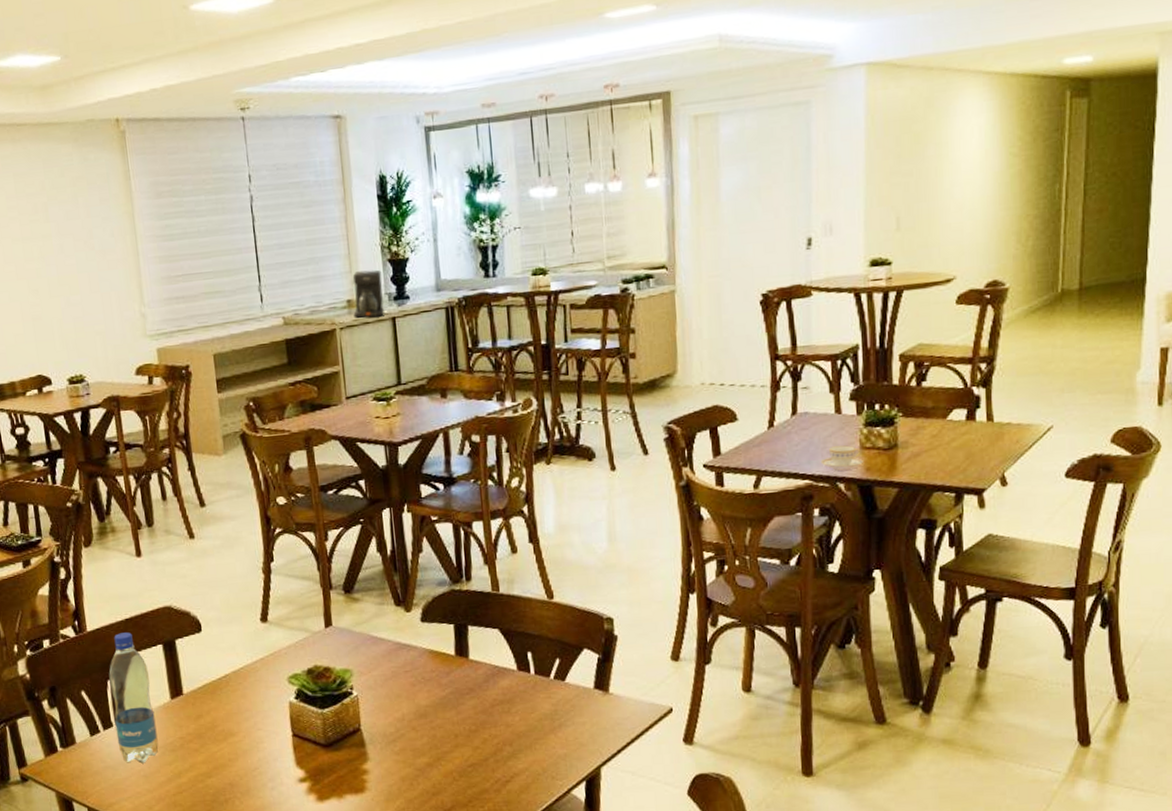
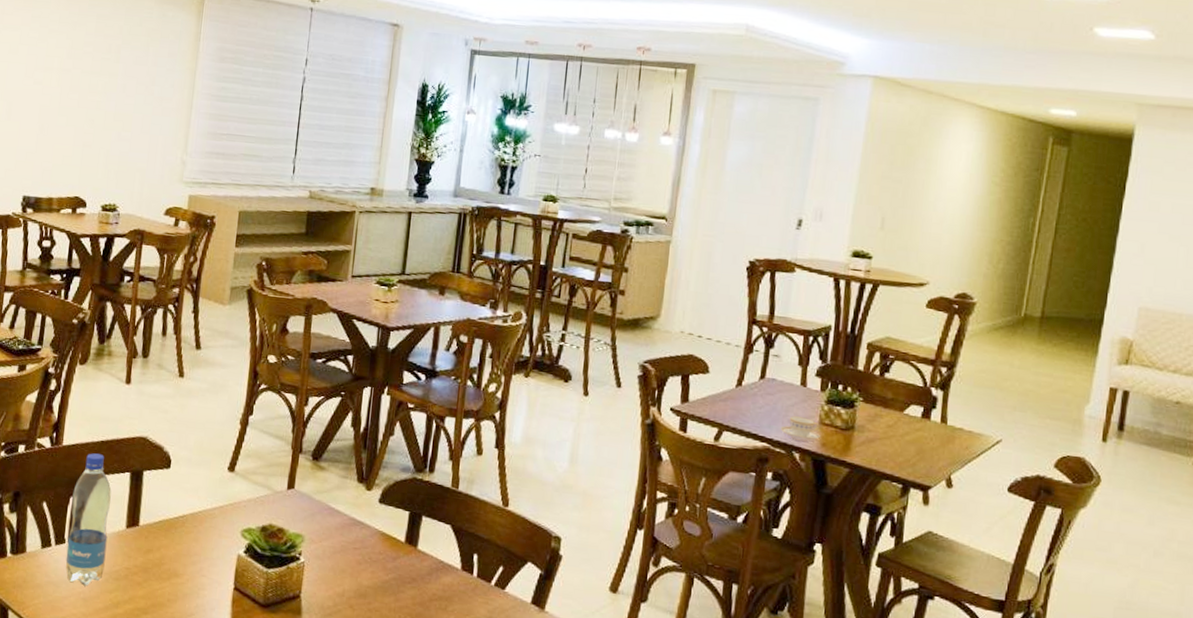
coffee maker: present [352,269,384,318] -> none [374,164,407,209]

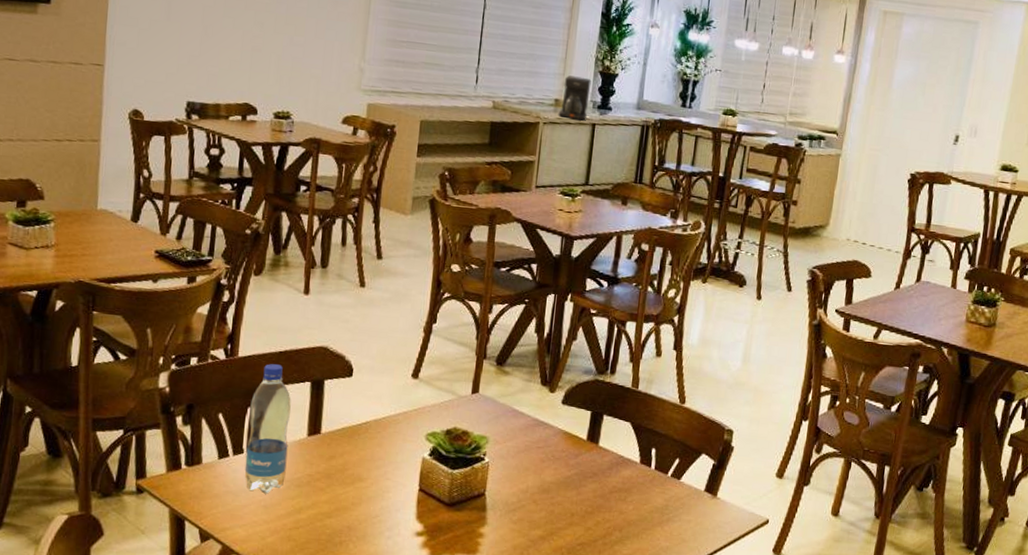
coffee maker: none [374,164,407,209] -> present [558,75,592,121]
teacup: present [780,416,820,442] -> none [932,315,966,338]

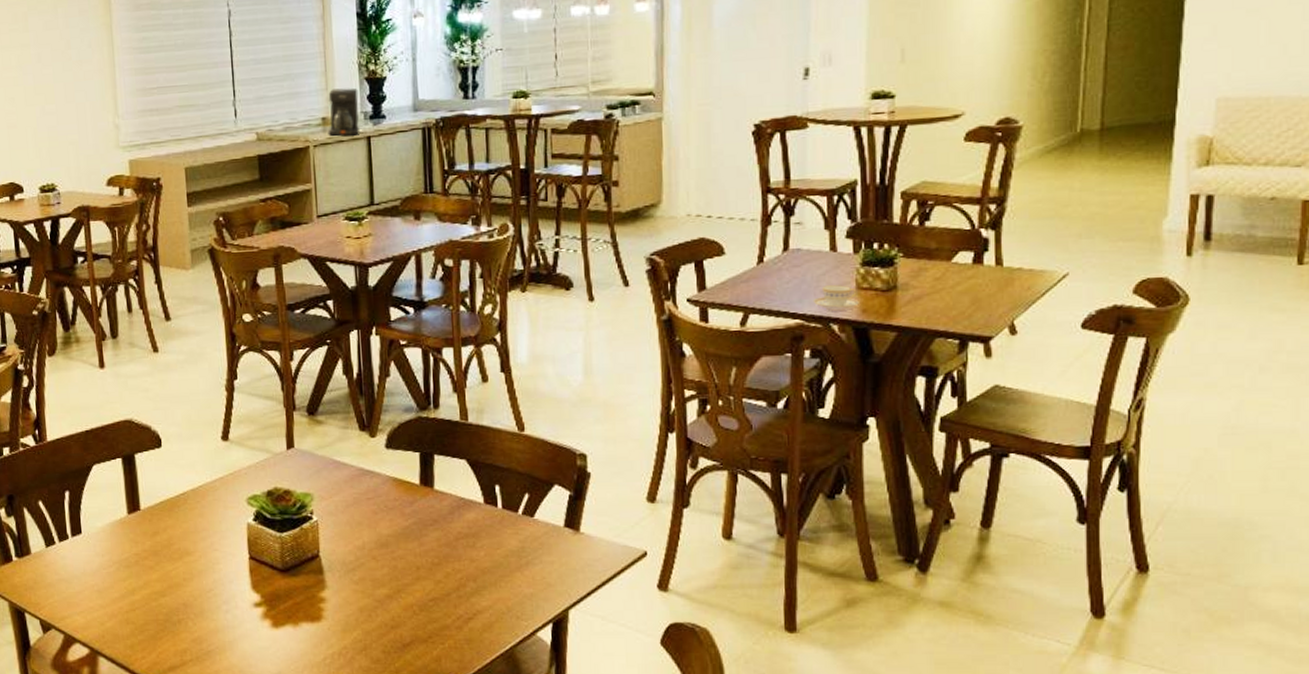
bottle: present [244,364,291,494] -> none [66,444,113,578]
teacup: none [932,315,966,338] -> present [813,285,859,311]

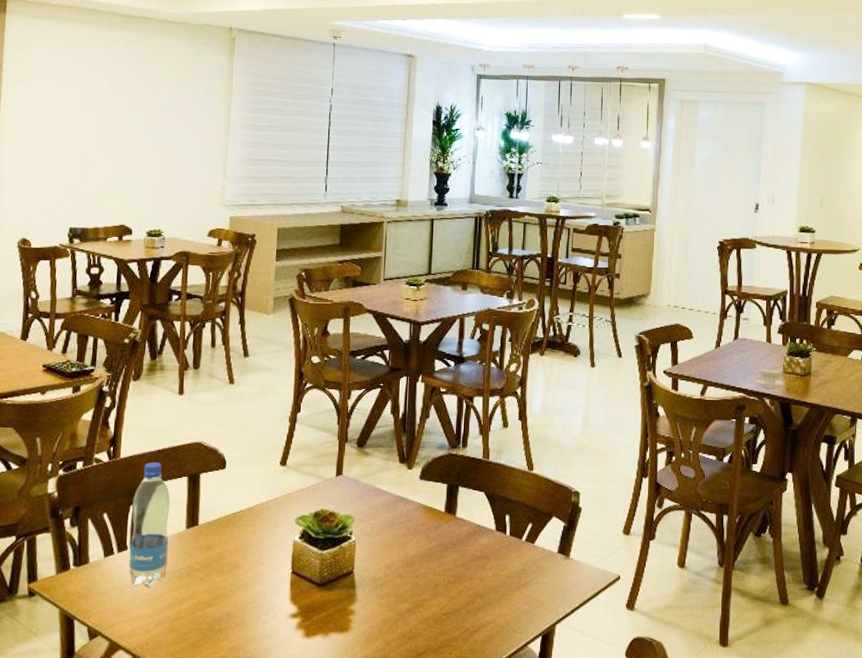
bottle: none [66,444,113,578] -> present [128,462,170,588]
coffee maker: present [328,88,359,136] -> none [400,178,428,217]

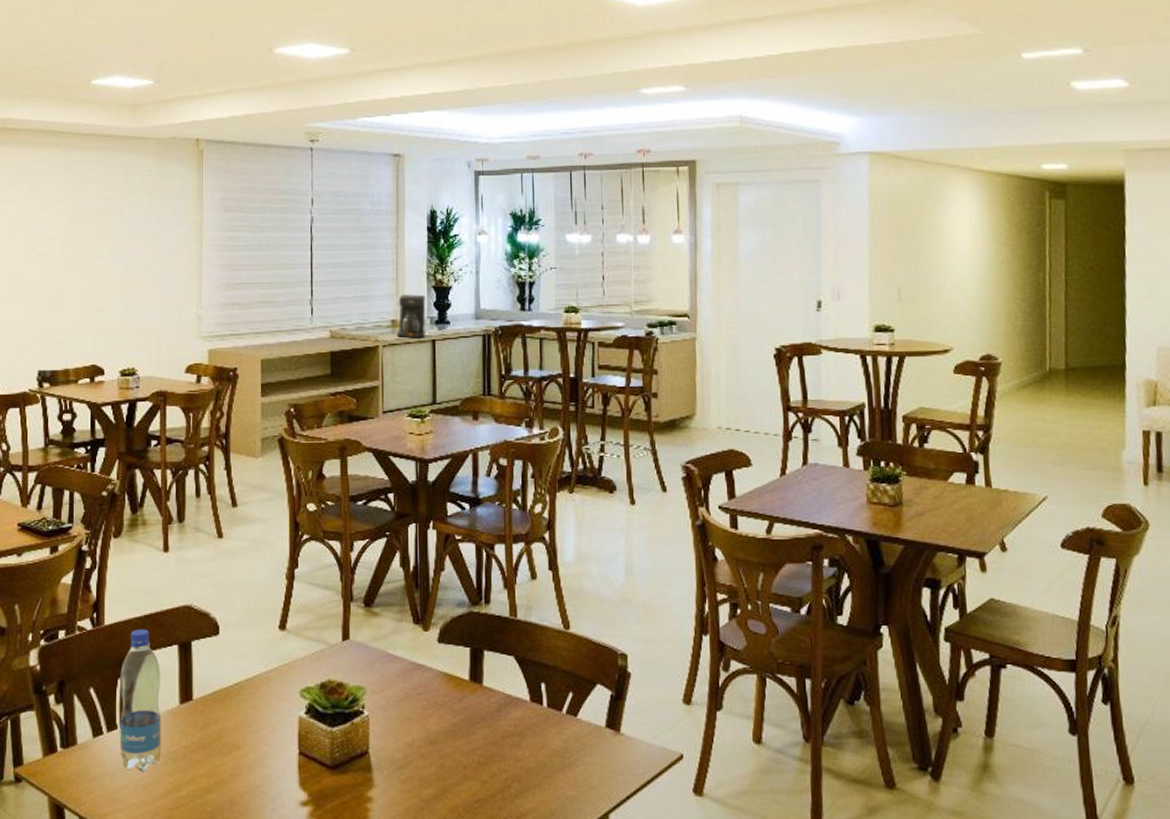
coffee maker: none [400,178,428,217] -> present [396,294,426,338]
teacup: present [753,368,785,388] -> none [829,499,870,523]

